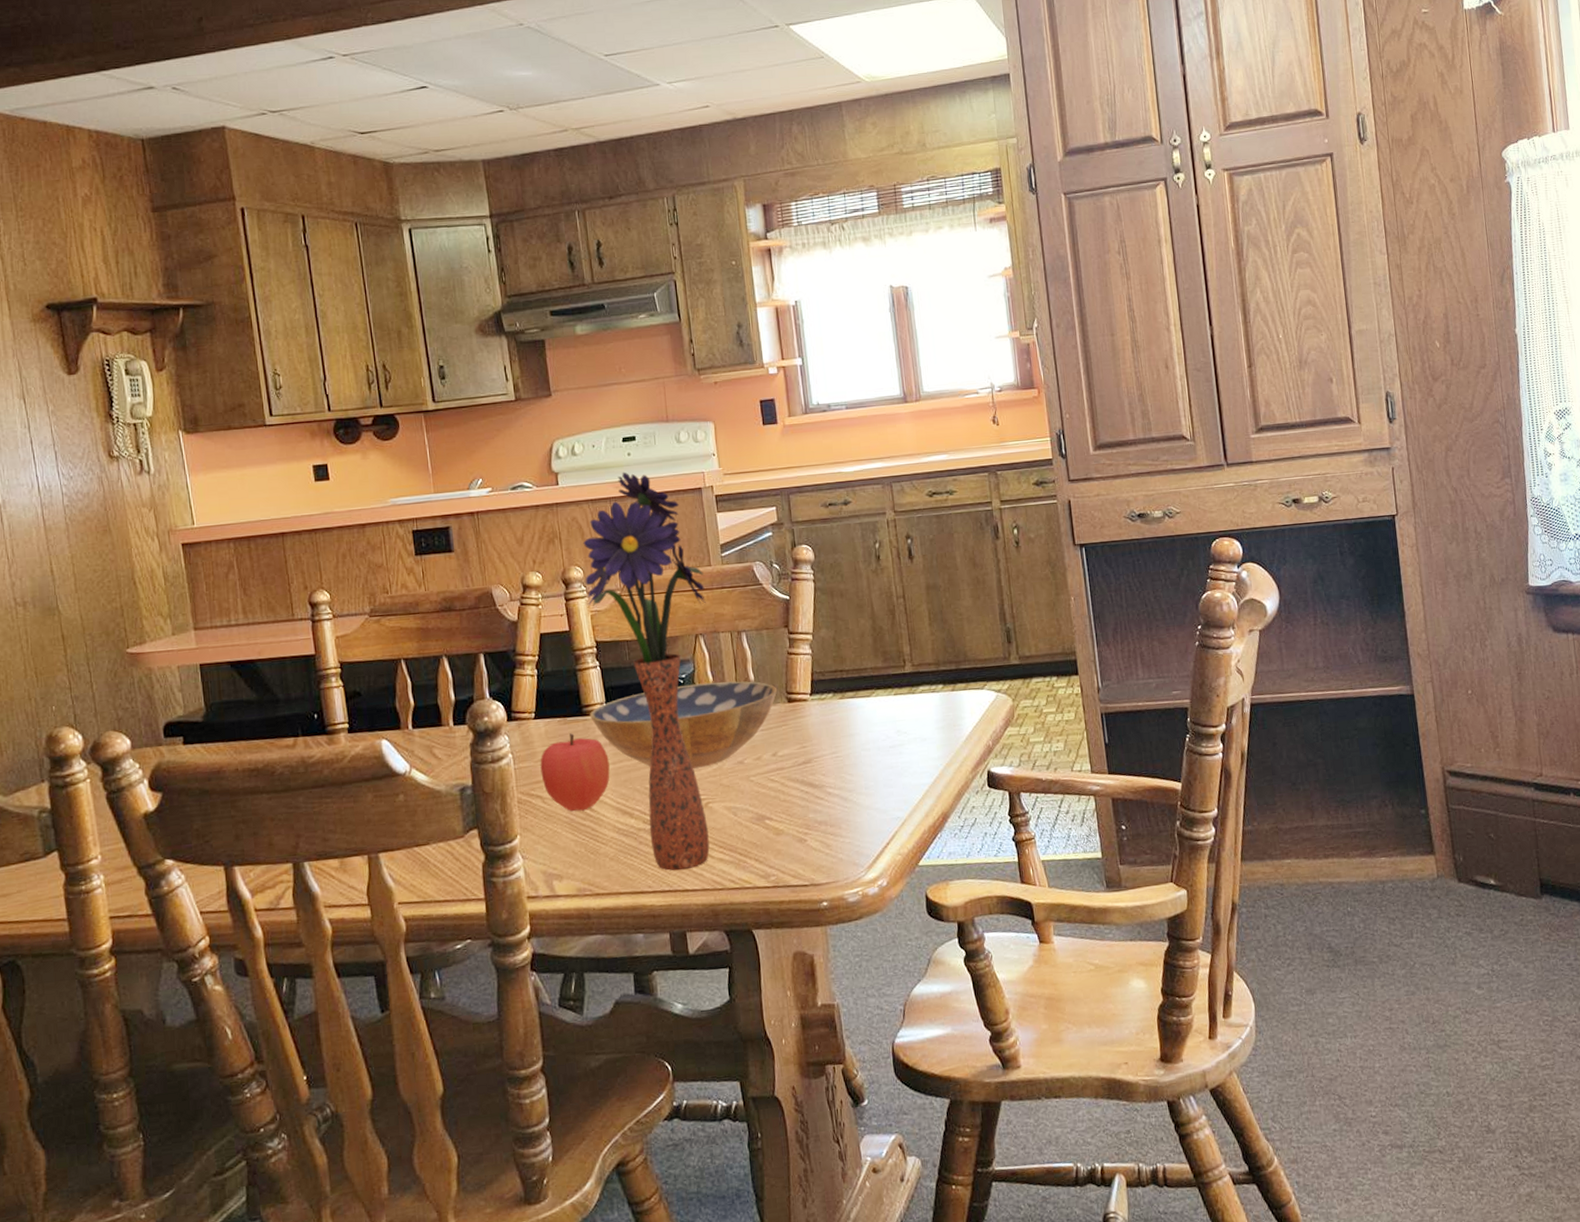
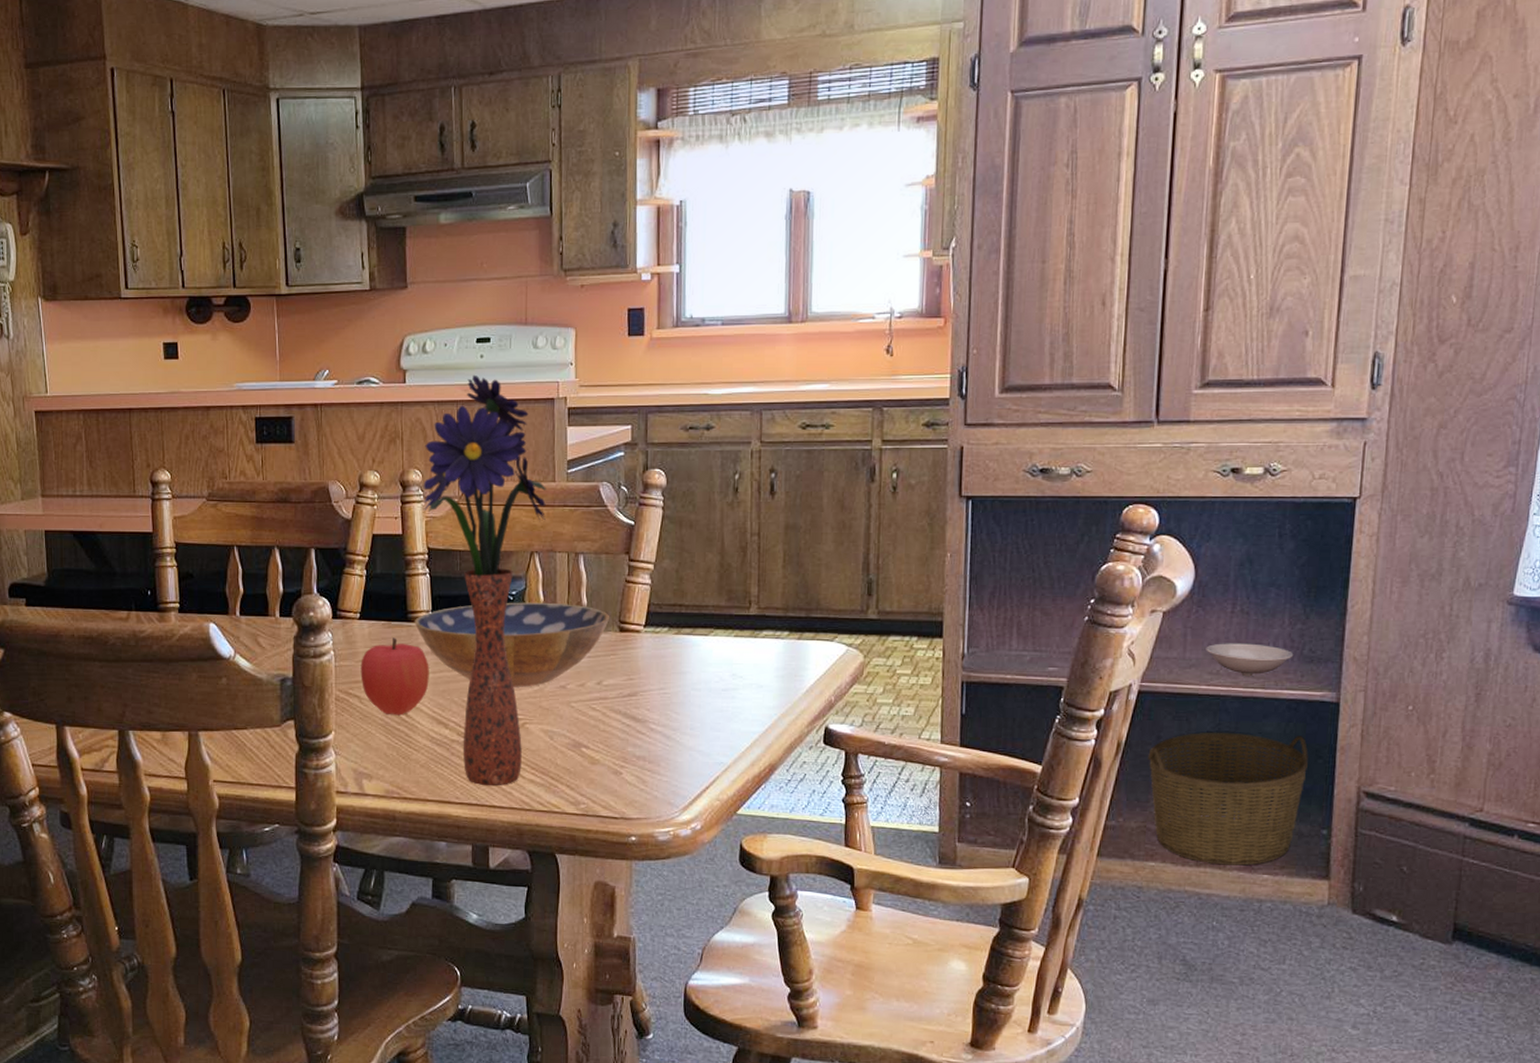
basket: none [1268,727,1399,854] -> present [1148,732,1309,866]
ceramic bowl: none [1299,650,1370,681] -> present [1206,643,1294,677]

